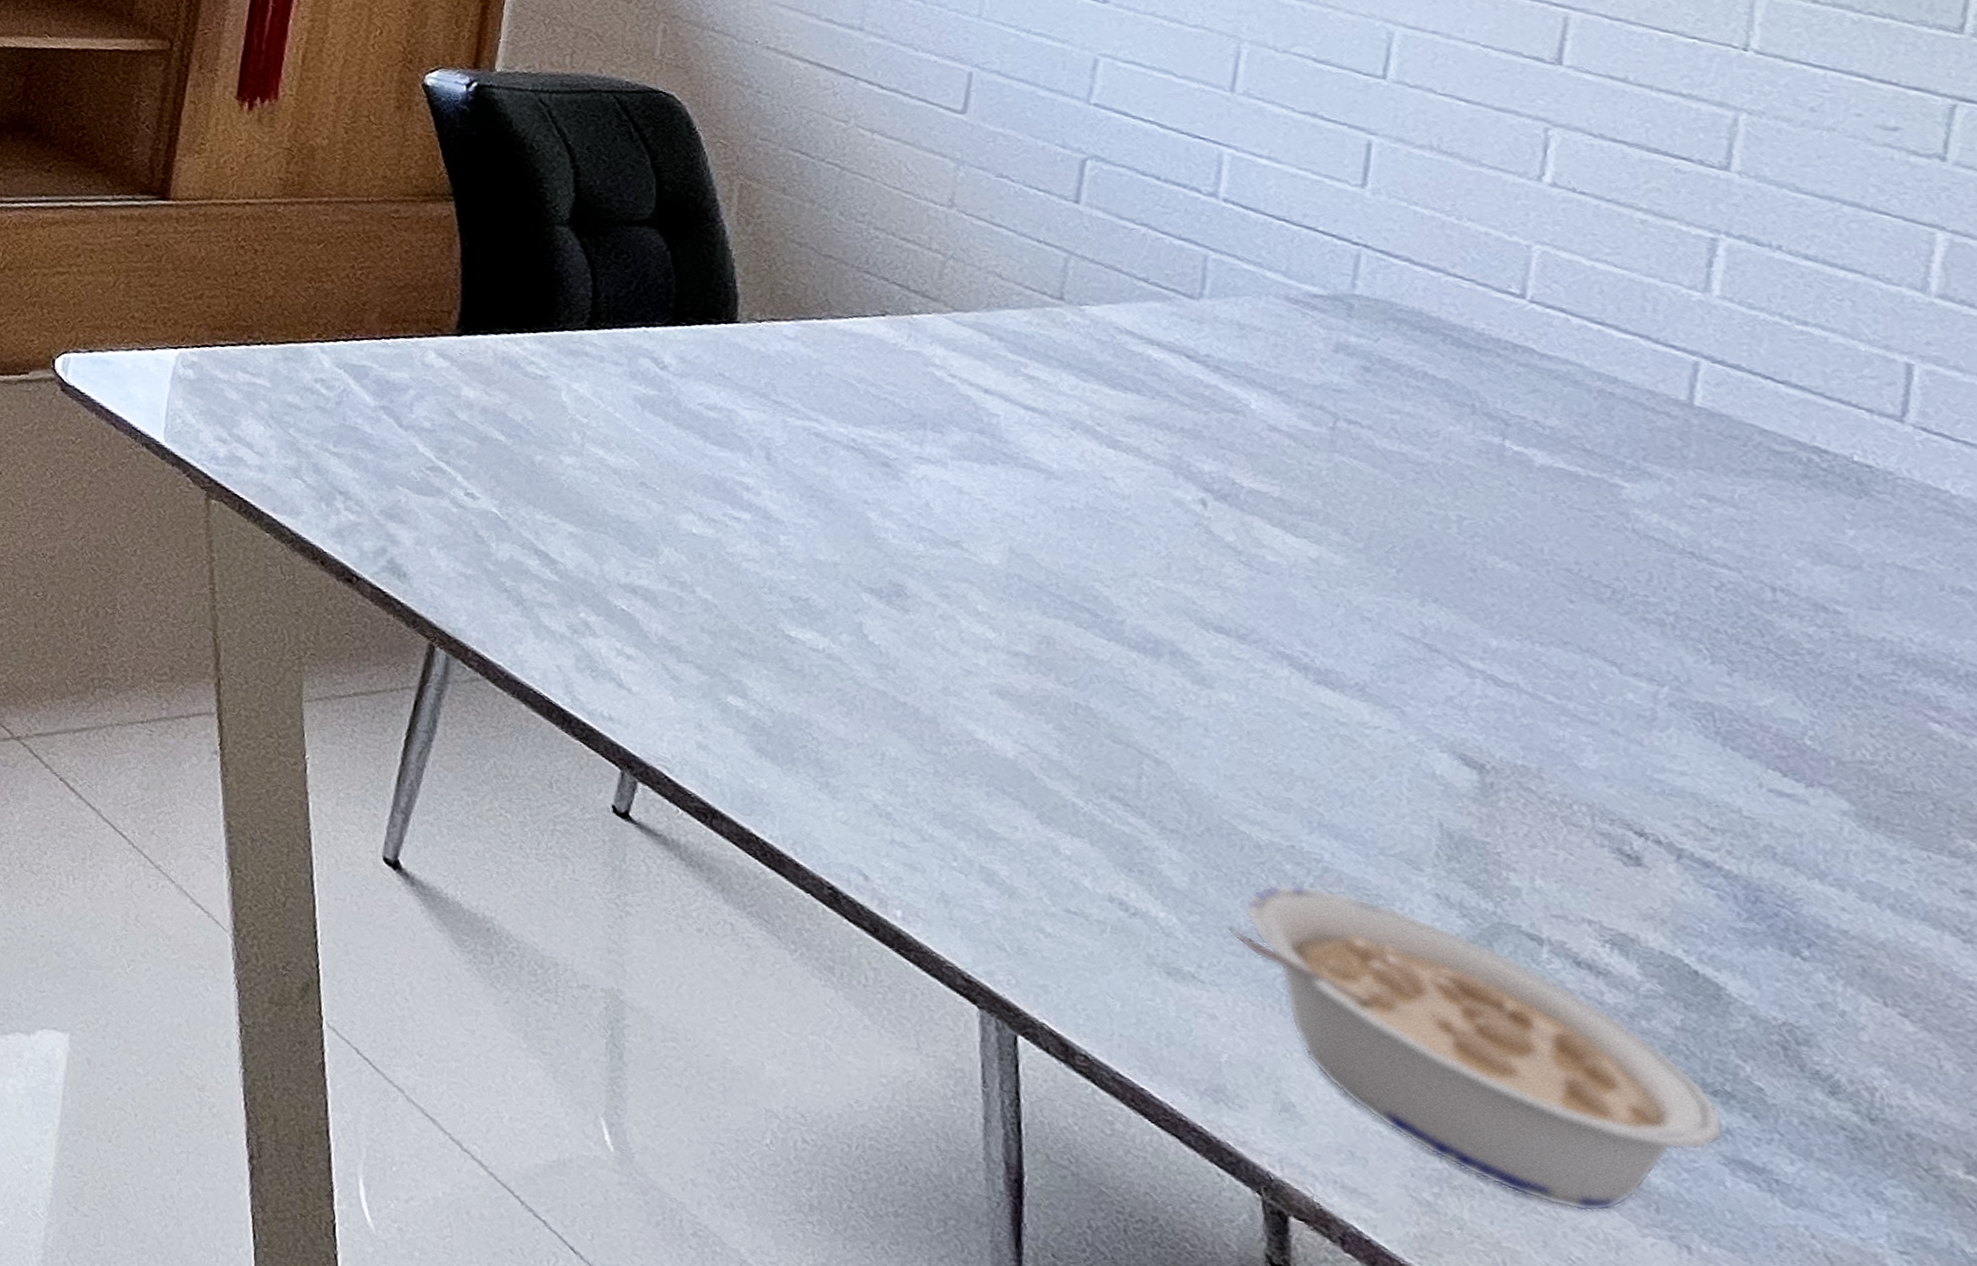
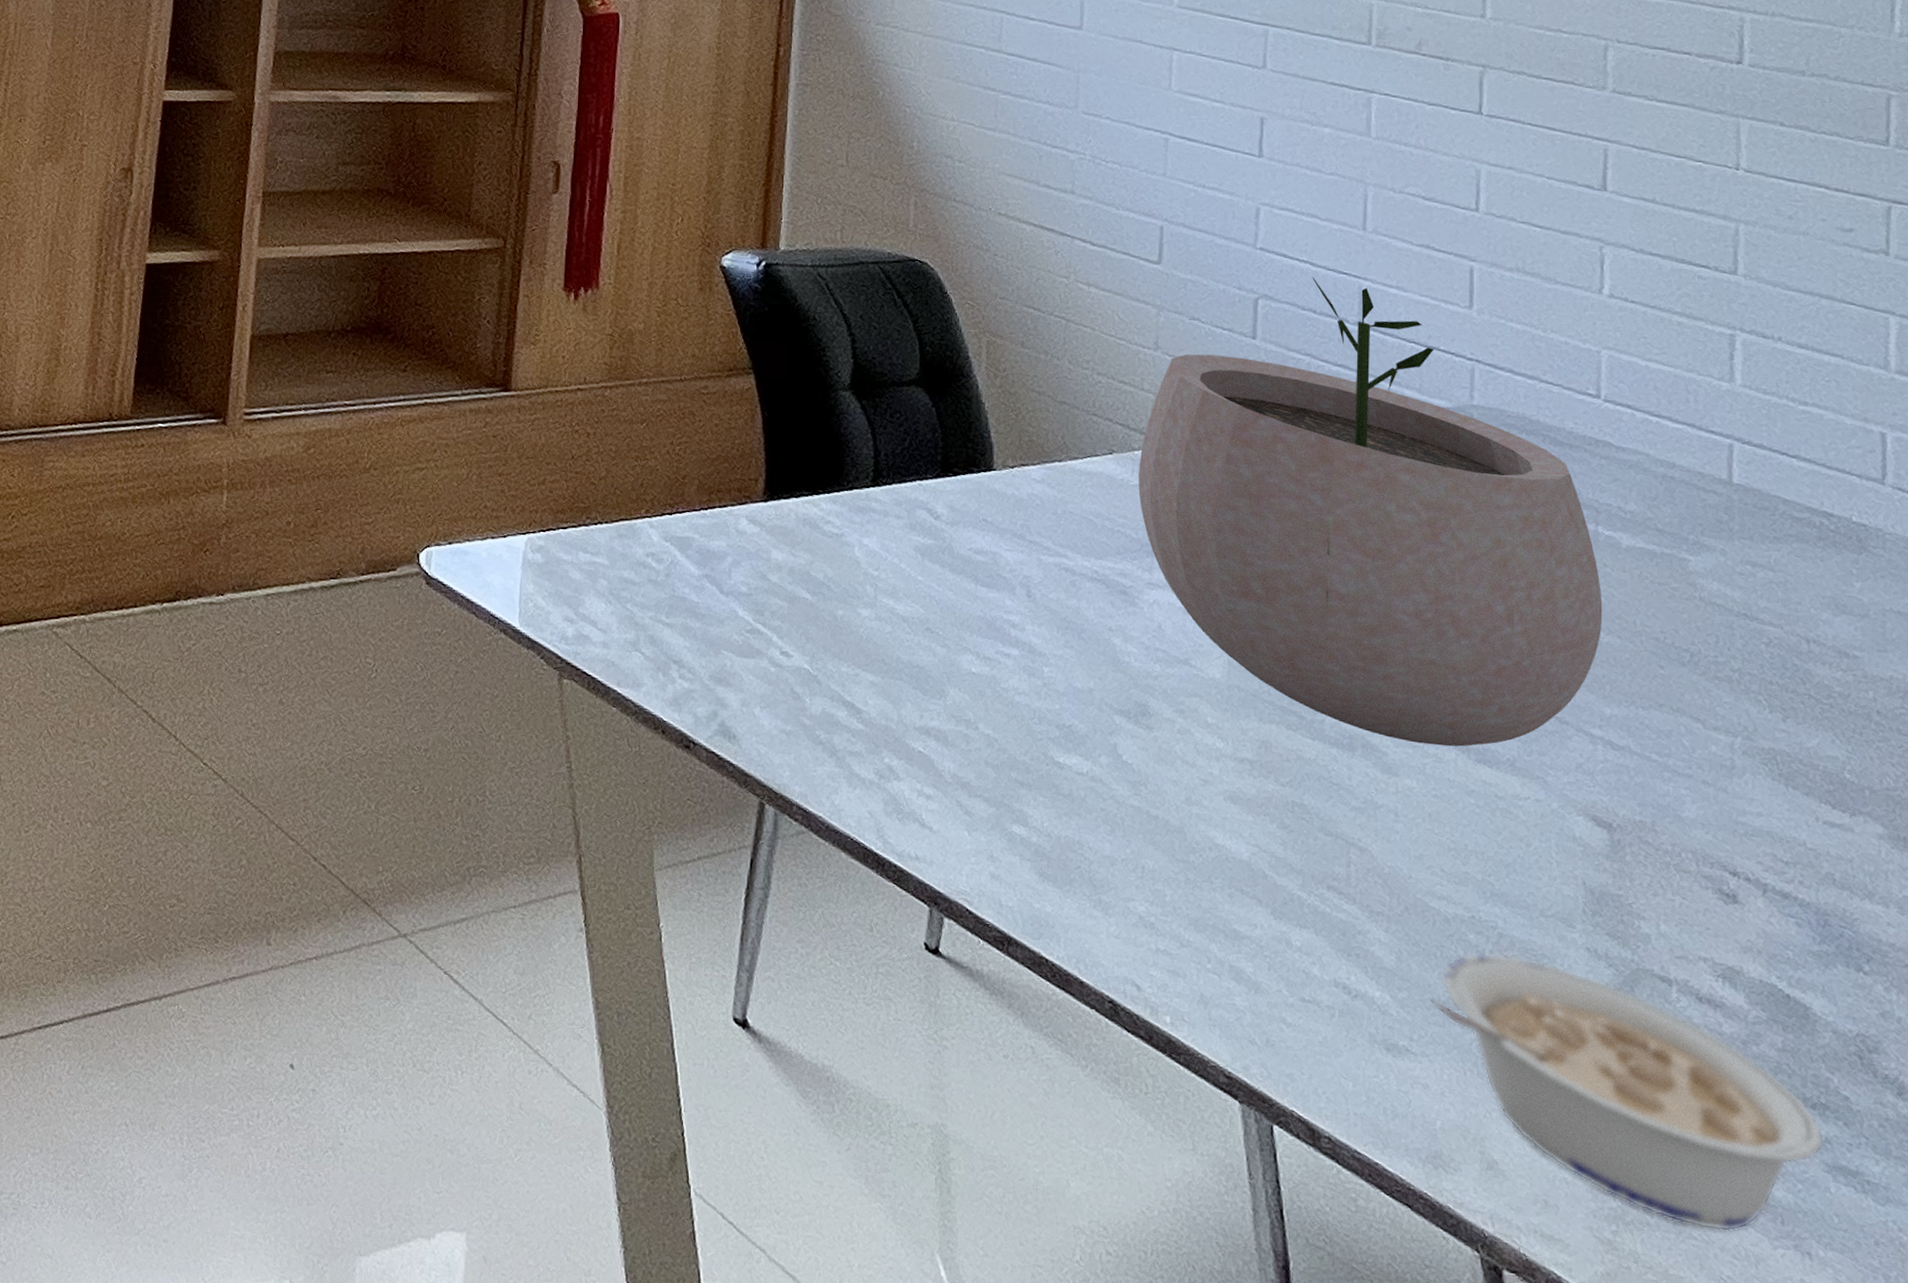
plant pot: none [914,139,1502,666] -> present [1138,276,1603,747]

